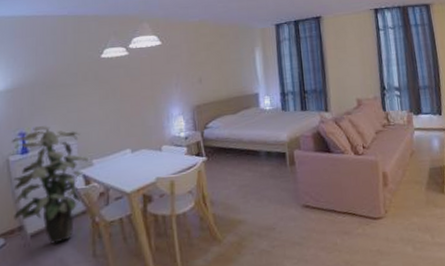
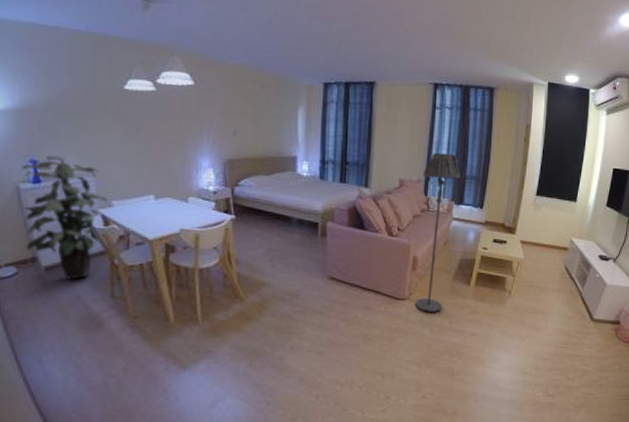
floor lamp: none [378,68,421,229] -> present [415,152,461,312]

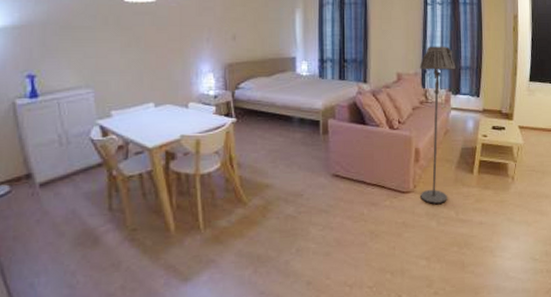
indoor plant: present [22,156,108,280] -> none [19,70,106,195]

